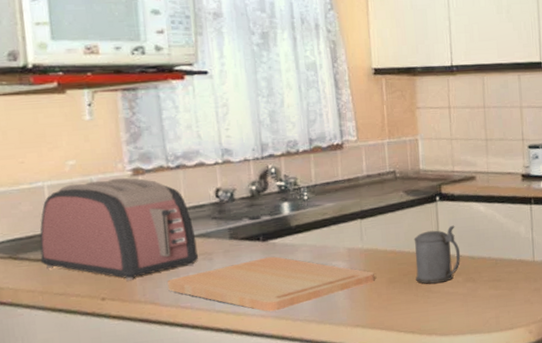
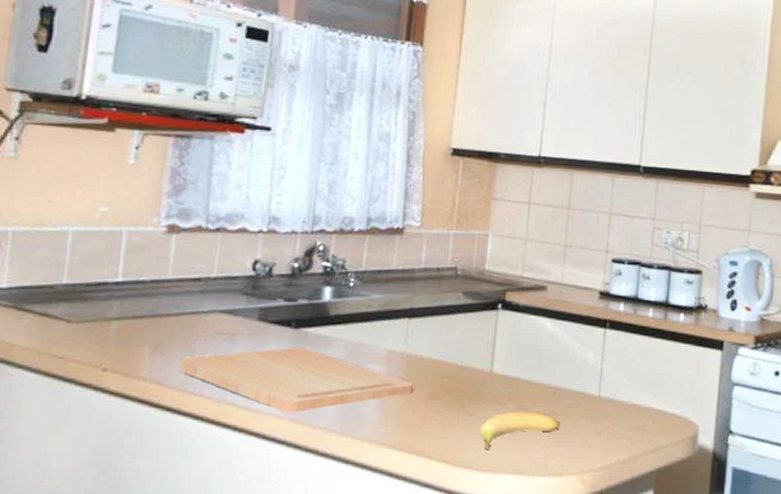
toaster: present [40,177,198,281] -> none [46,233,221,353]
beer stein: present [414,225,461,284] -> none [459,340,516,407]
banana: none [438,281,504,317] -> present [480,411,560,450]

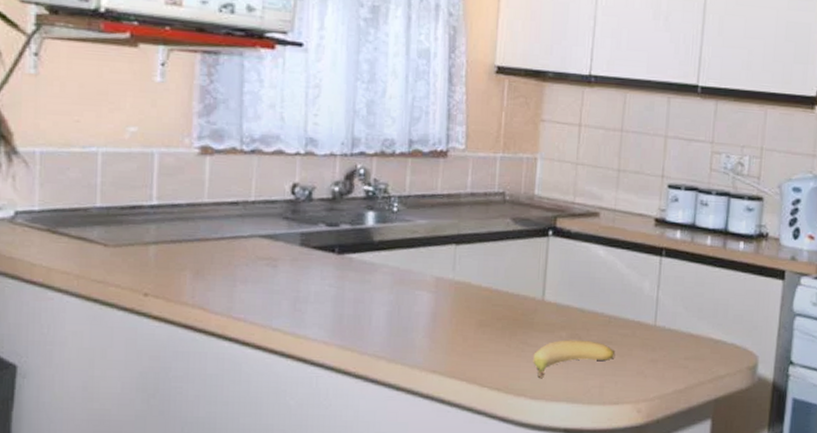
cutting board: present [178,347,413,413] -> none [221,273,463,339]

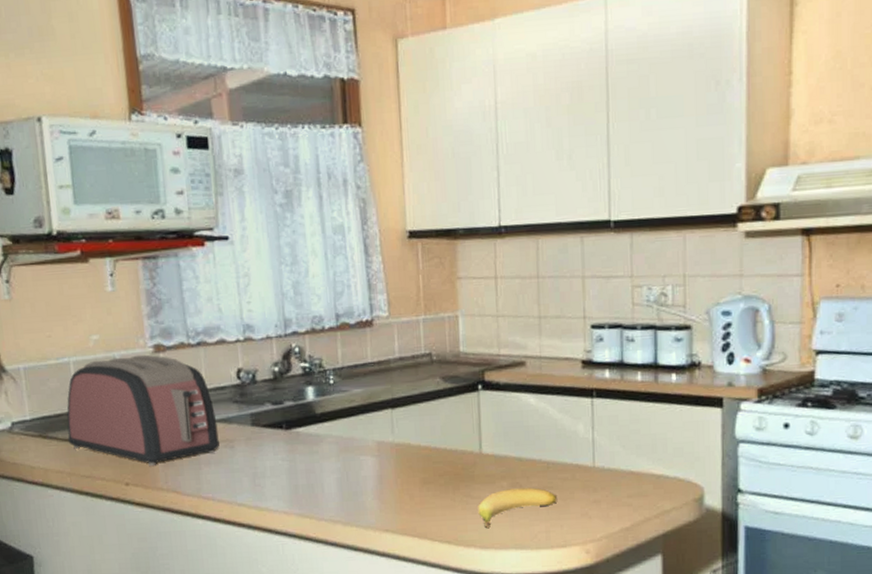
toaster: none [81,154,262,278] -> present [67,354,220,467]

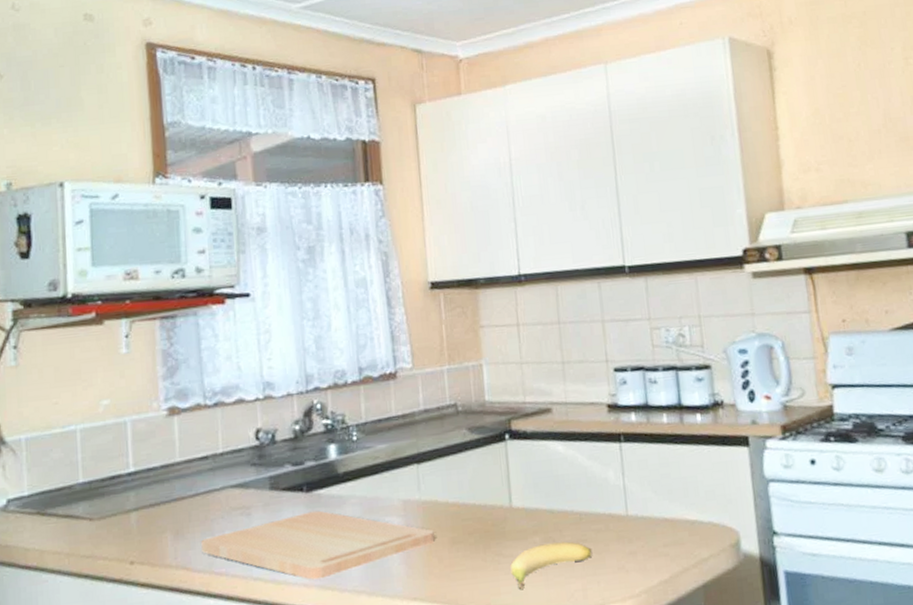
toaster: present [67,354,220,467] -> none [68,418,235,541]
cutting board: none [189,447,407,508] -> present [201,510,435,580]

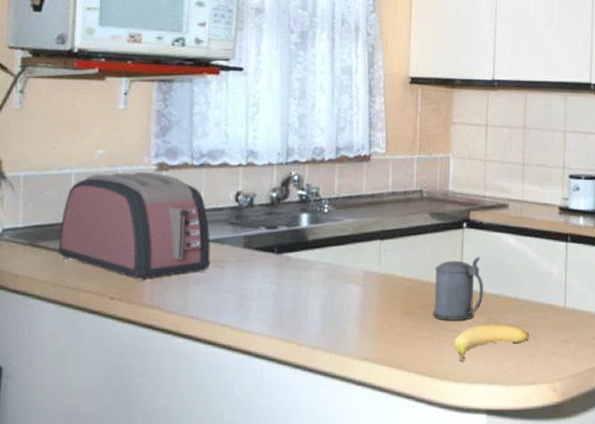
toaster: none [68,418,235,541] -> present [58,171,210,282]
cutting board: present [201,510,435,580] -> none [176,271,389,332]
beer stein: none [480,470,537,546] -> present [433,257,484,321]

